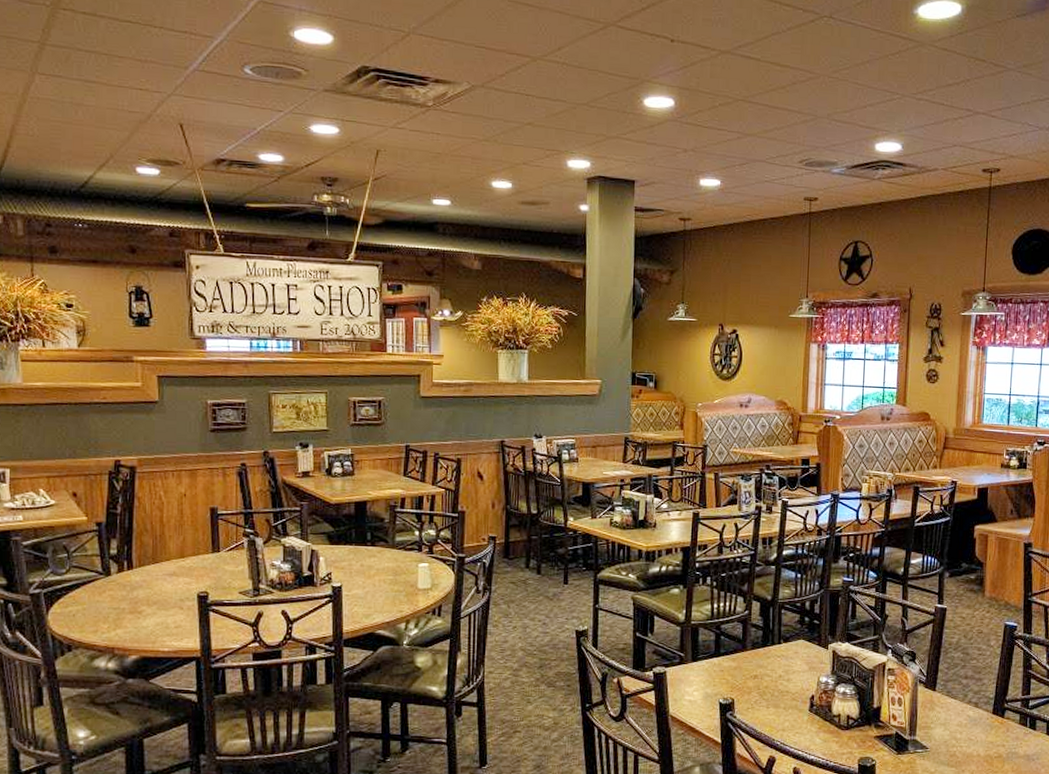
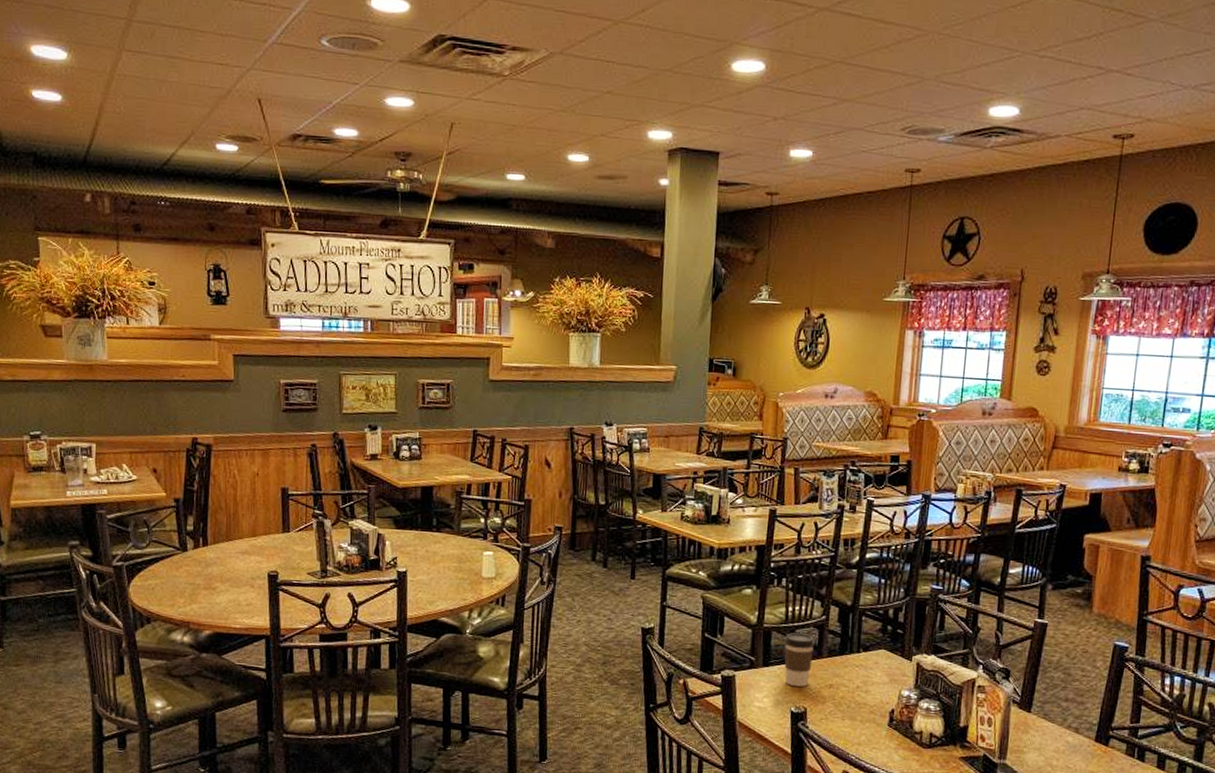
coffee cup: none [710,628,740,679] -> present [783,633,815,687]

